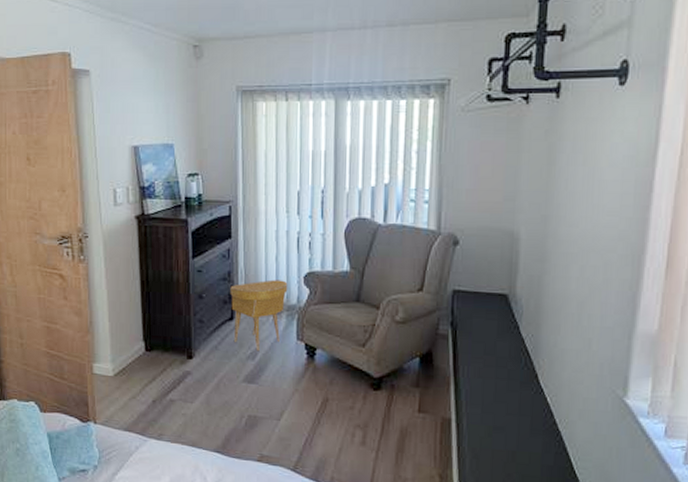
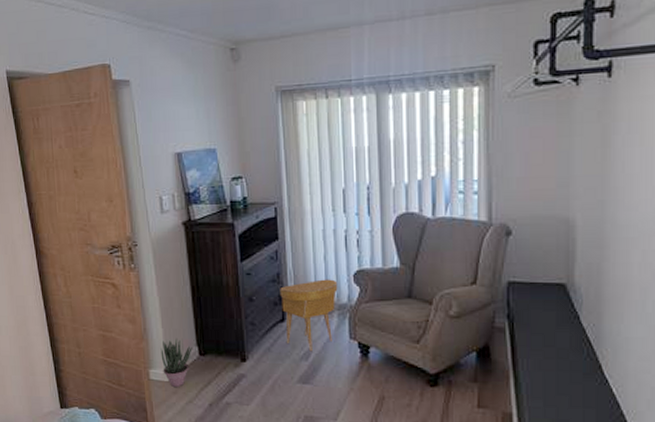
potted plant: none [106,332,139,383] -> present [160,338,192,388]

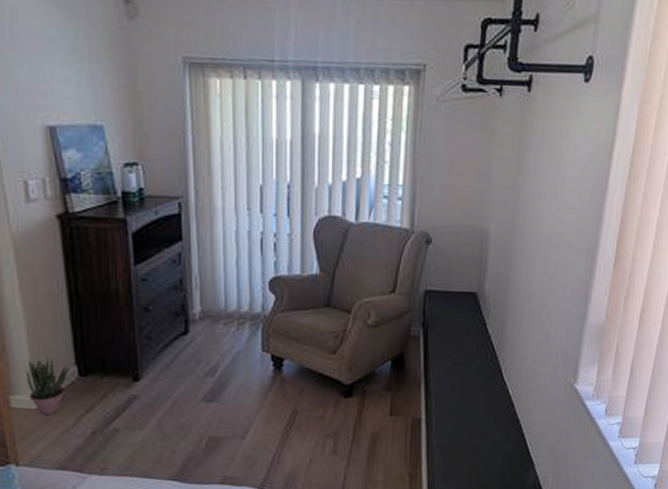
side table: present [280,279,338,352] -> none [183,286,251,367]

